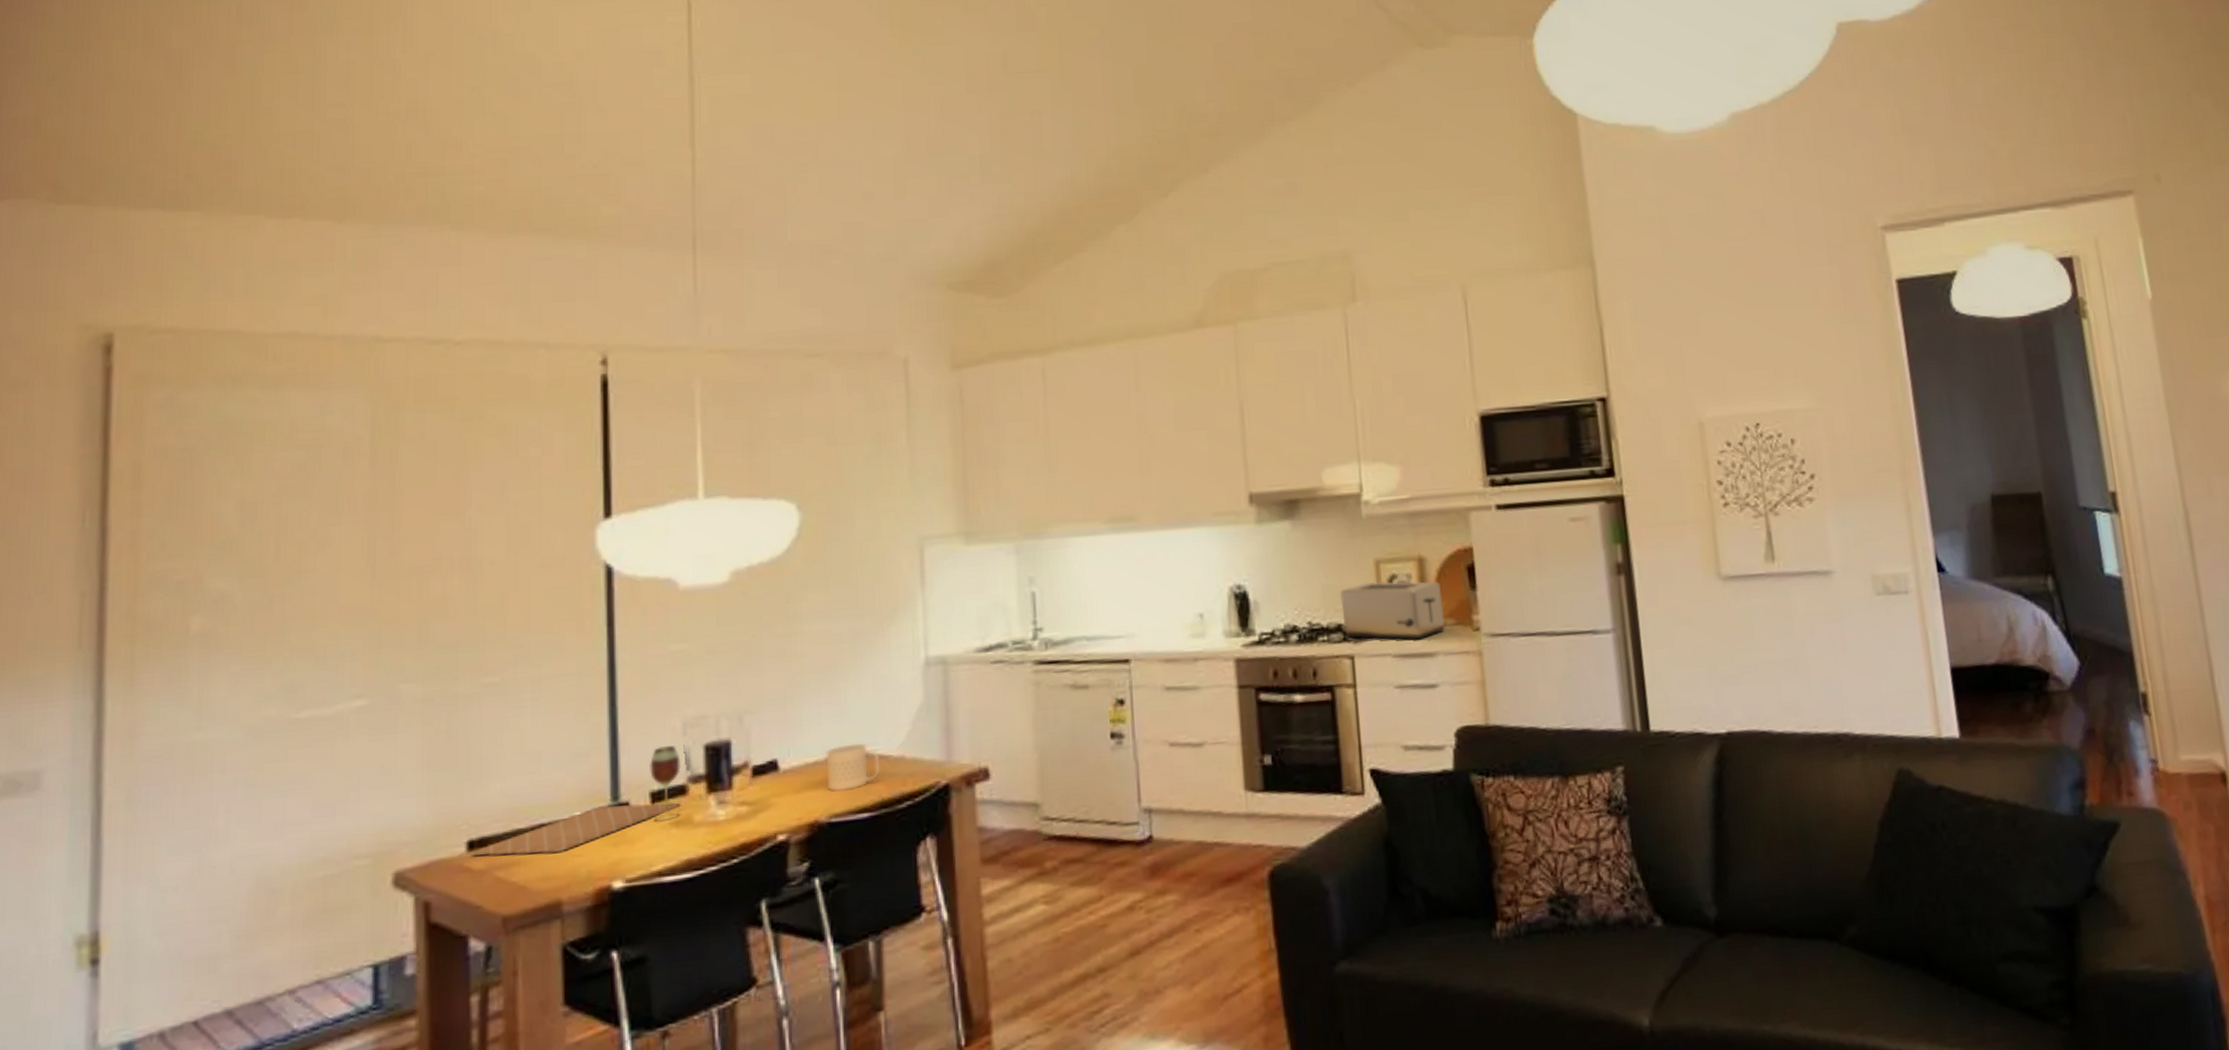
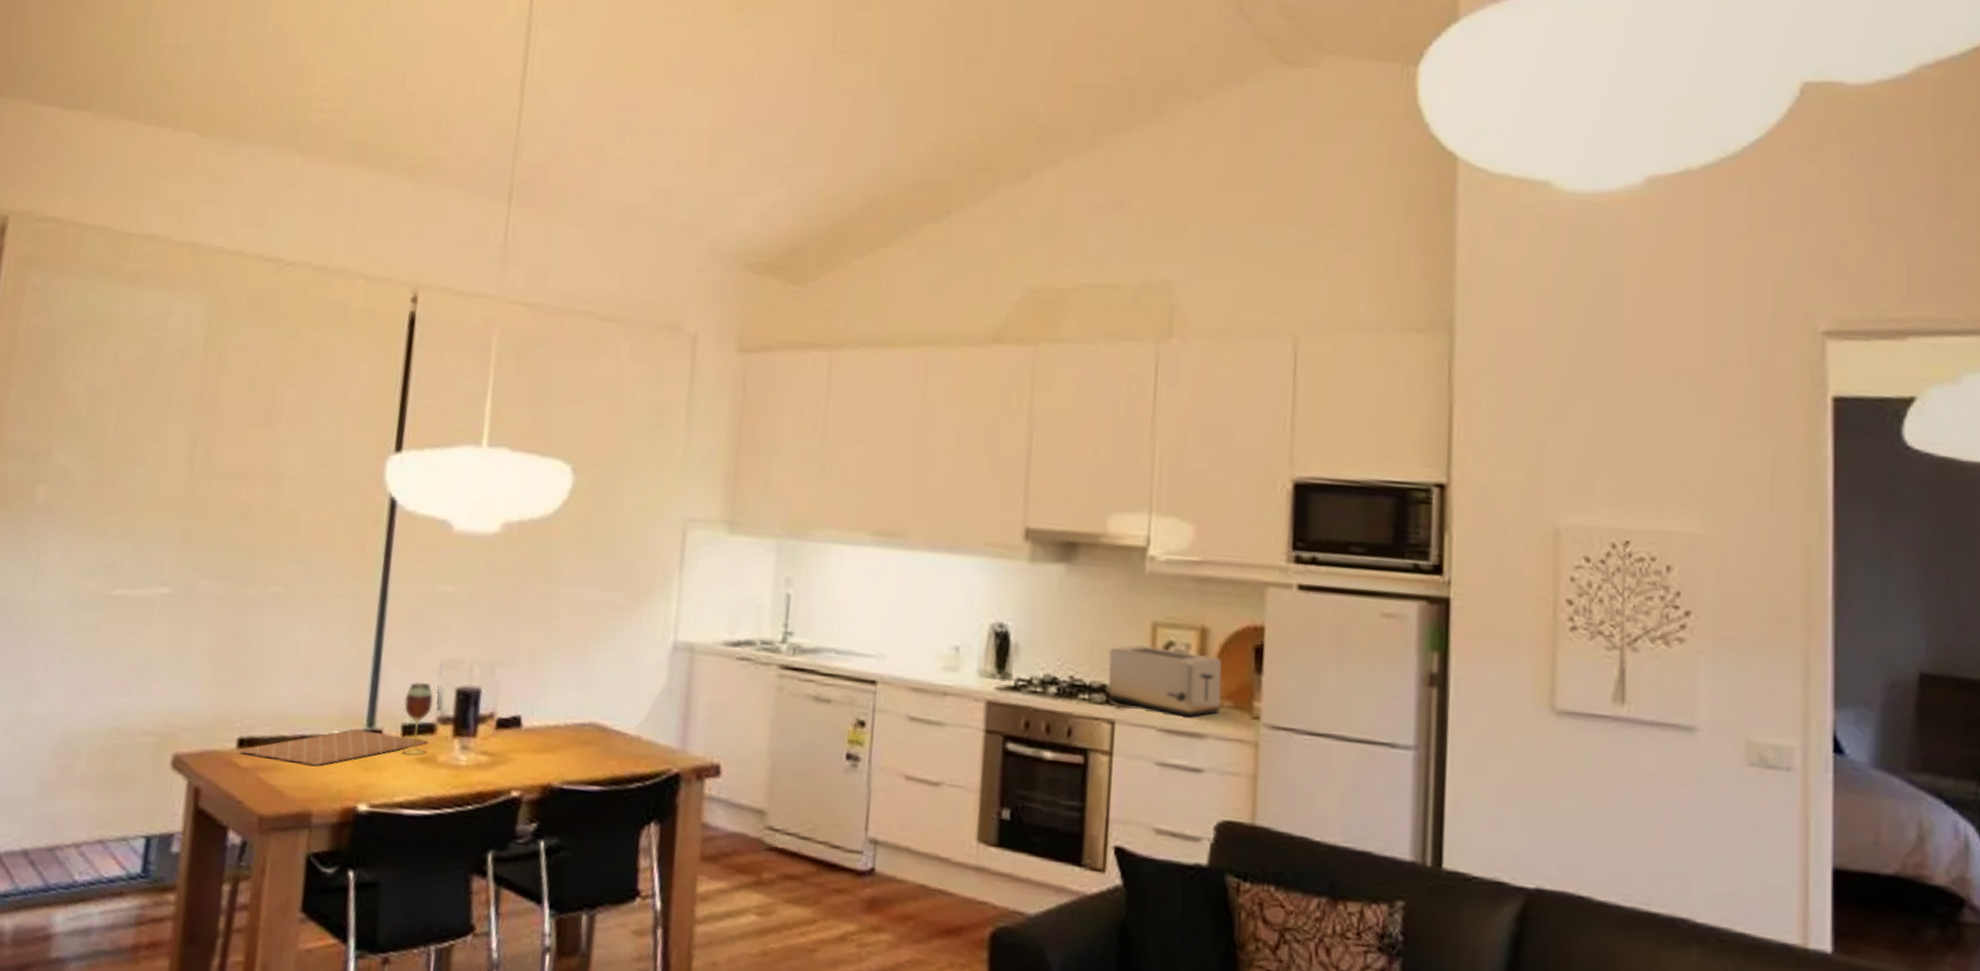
mug: present [826,743,879,793] -> none [564,714,617,761]

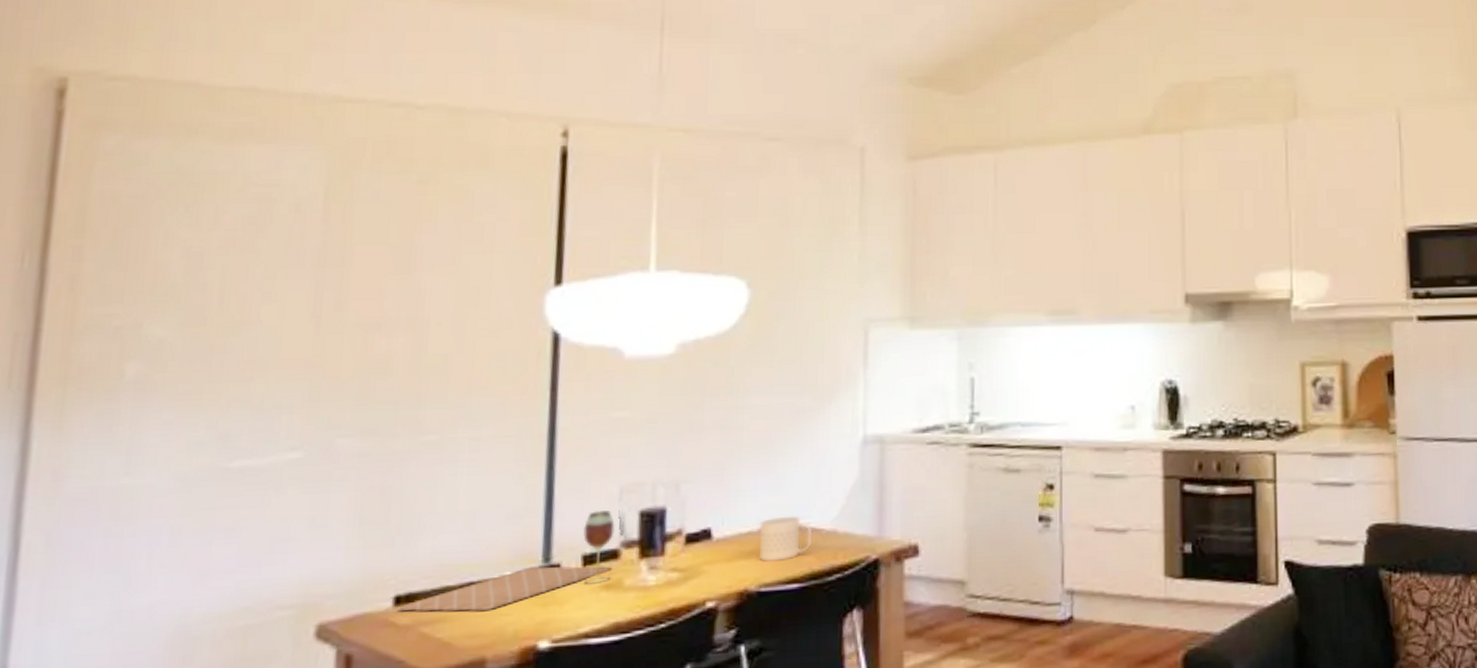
mug: none [564,714,617,761] -> present [759,516,812,563]
toaster: present [1108,644,1222,717] -> none [1266,384,1363,440]

